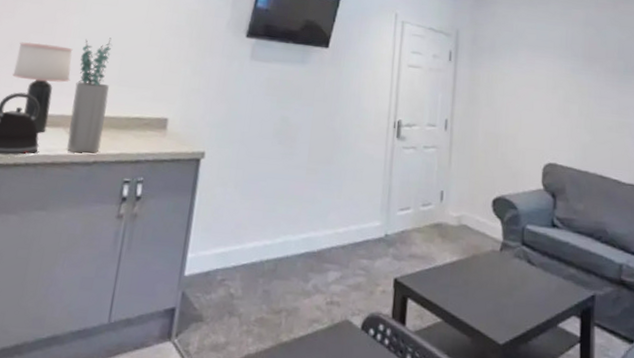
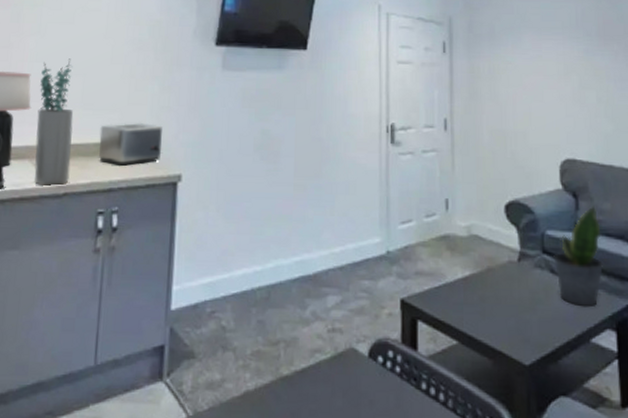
toaster: none [130,101,191,141] -> present [99,123,162,167]
potted plant: none [531,206,574,296] -> present [553,206,604,308]

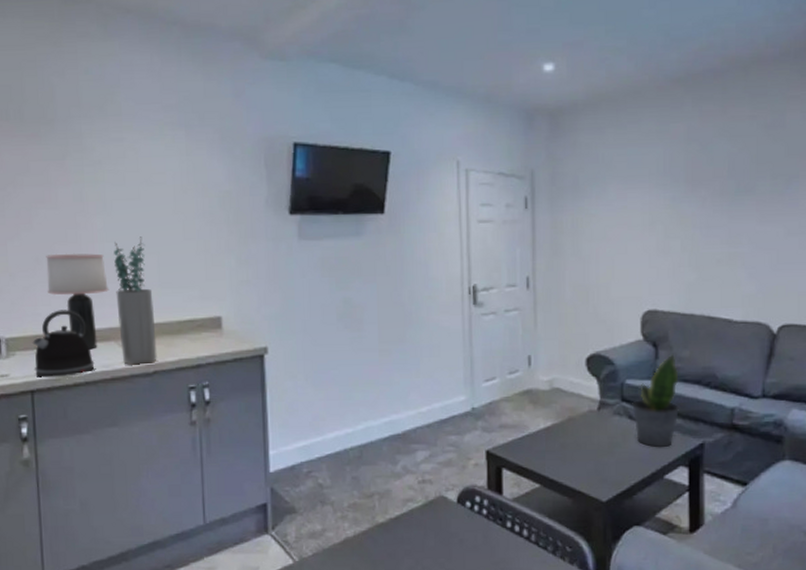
toaster: present [99,123,162,167] -> none [181,298,246,343]

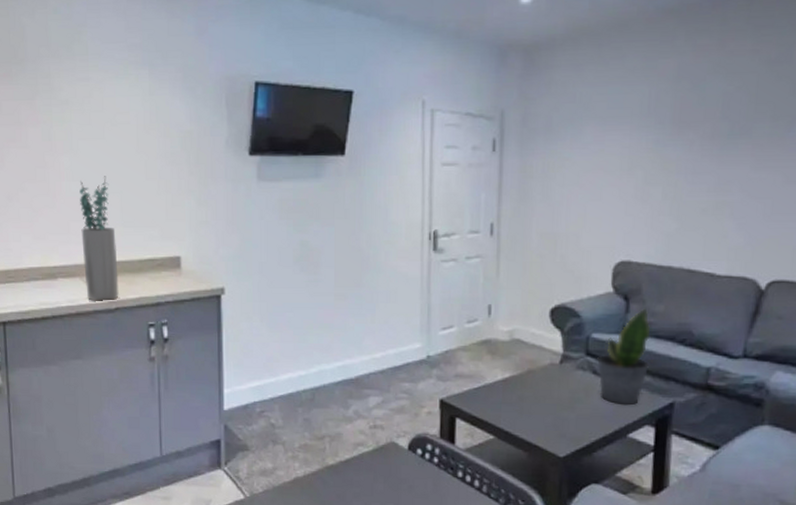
kettle: present [32,309,95,378] -> none [4,246,61,311]
table lamp: present [46,253,110,350] -> none [17,191,75,285]

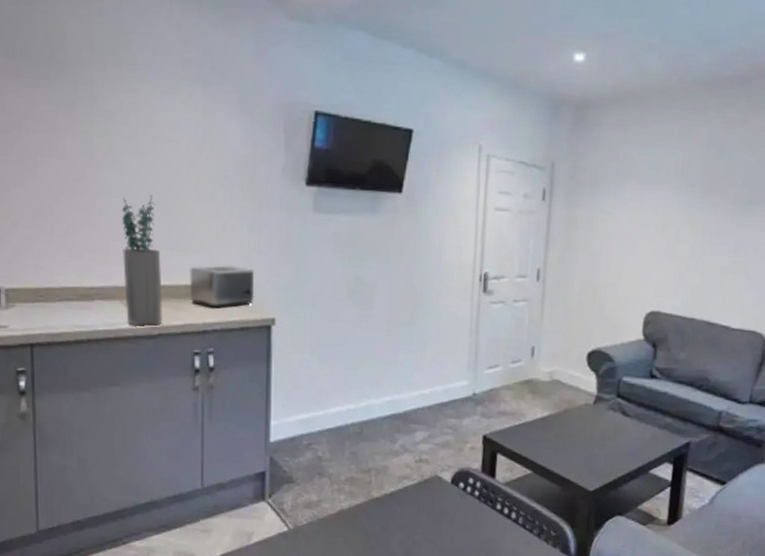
toaster: none [142,239,204,282] -> present [190,265,255,309]
potted plant: present [597,308,651,406] -> none [626,355,674,445]

